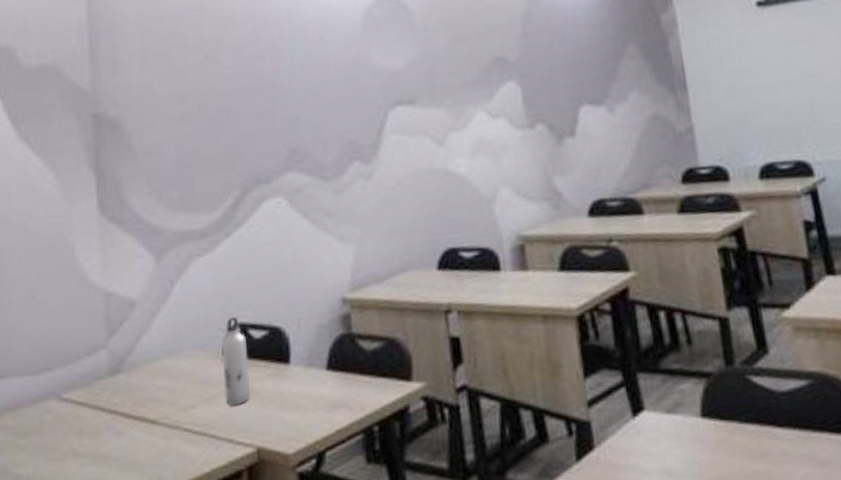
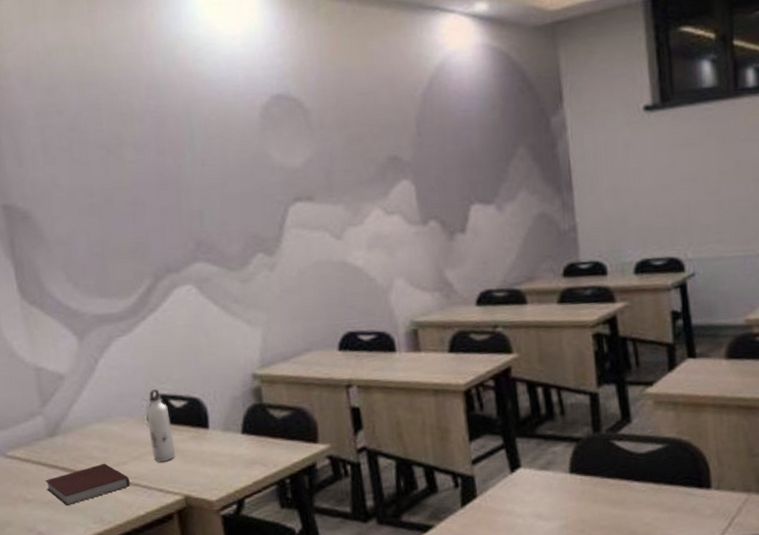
notebook: none [101,406,196,462] -> present [45,463,130,506]

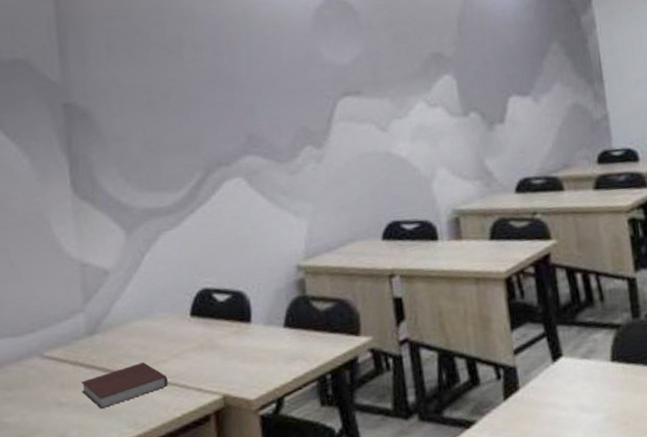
water bottle: present [146,389,175,462] -> none [189,282,216,360]

